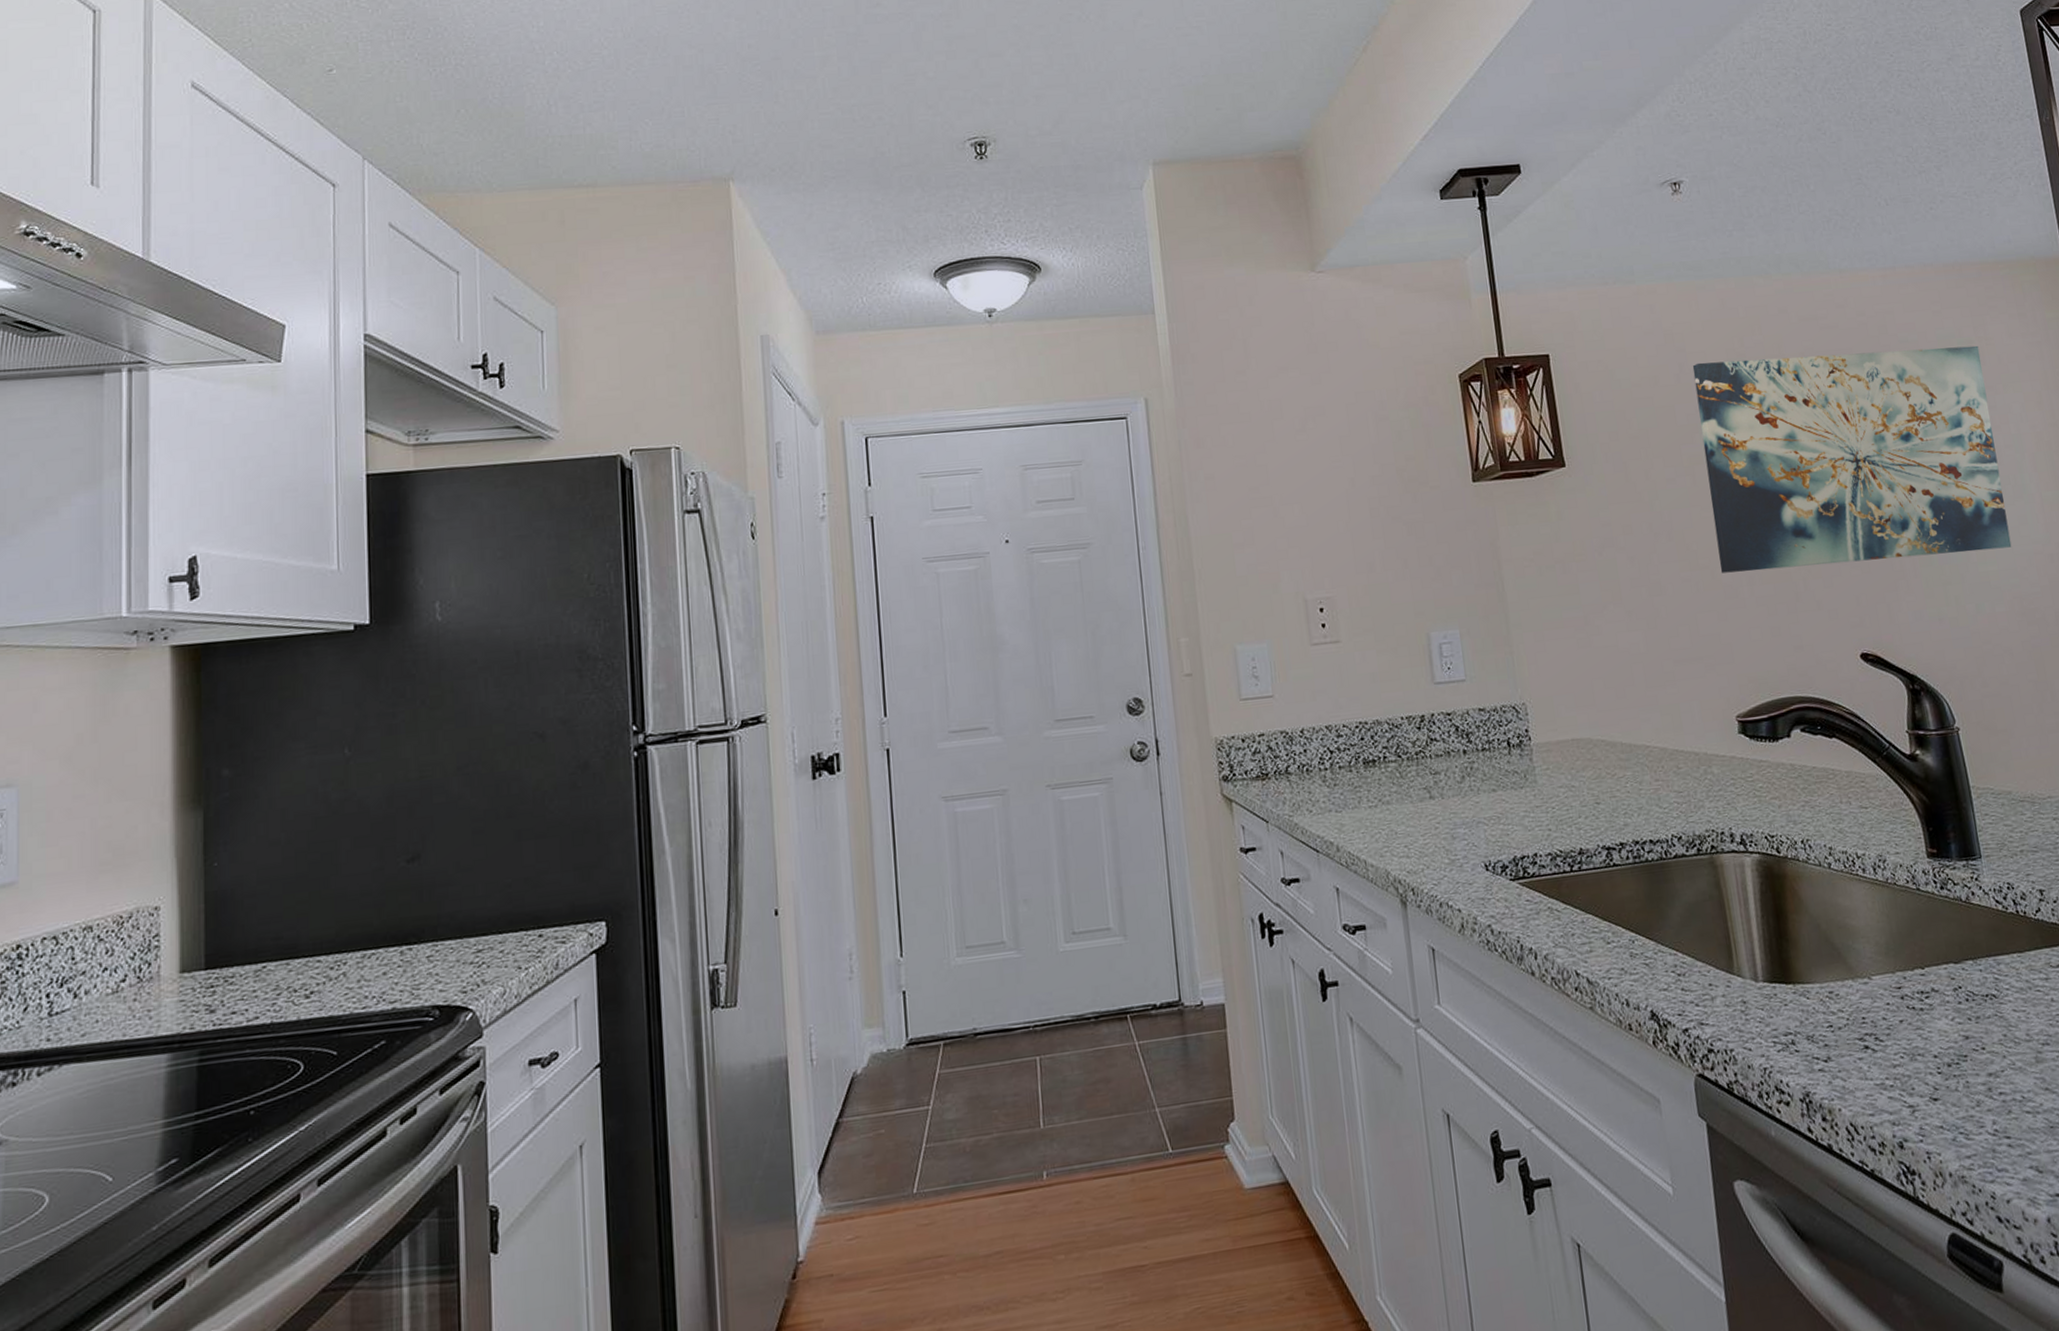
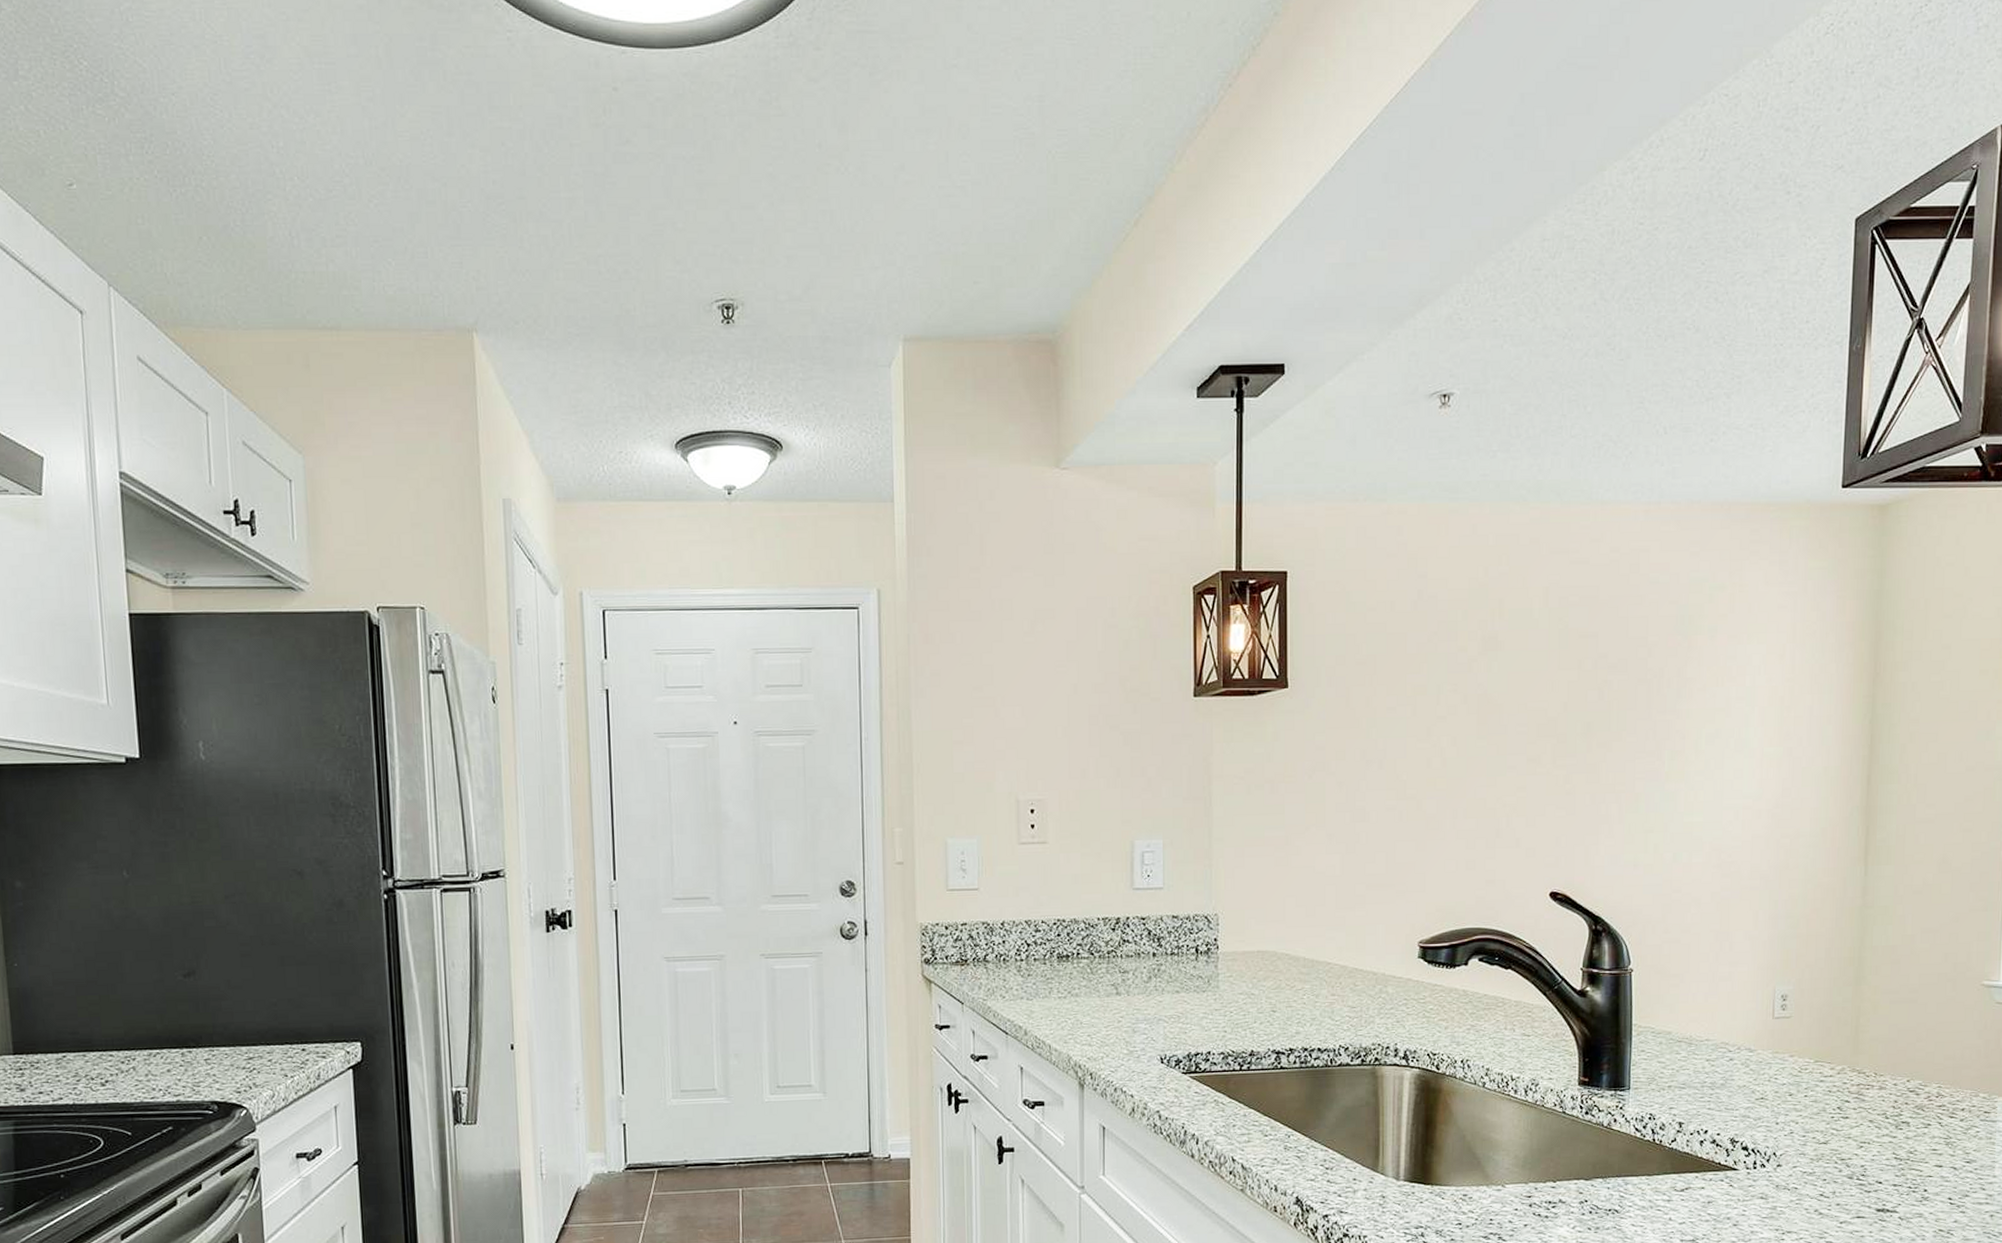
wall art: present [1692,345,2012,574] -> none [1426,590,1731,805]

